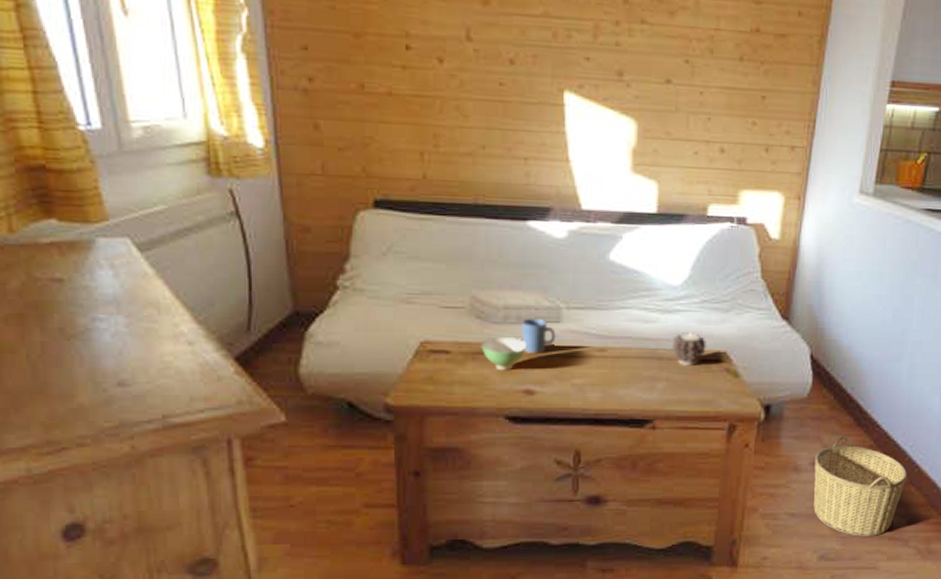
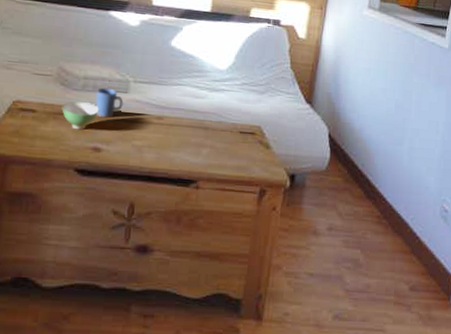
candle: present [671,331,707,365] -> none [216,108,245,136]
basket: present [813,436,908,536] -> none [330,206,410,300]

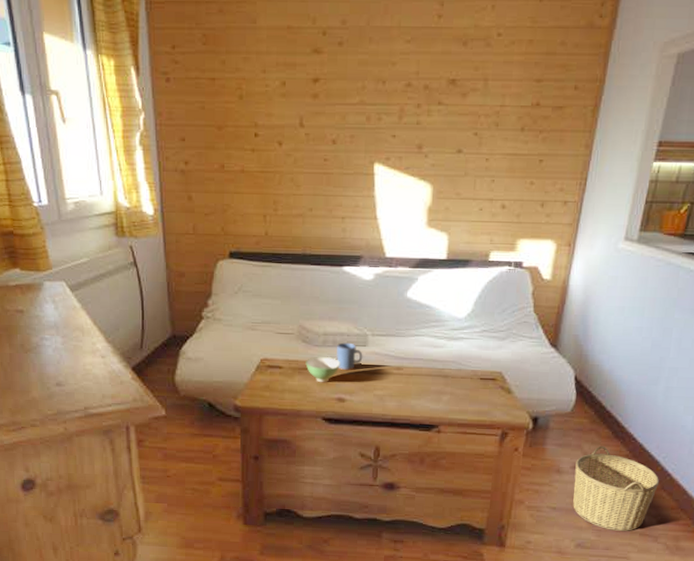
basket: none [330,206,410,300] -> present [573,445,660,531]

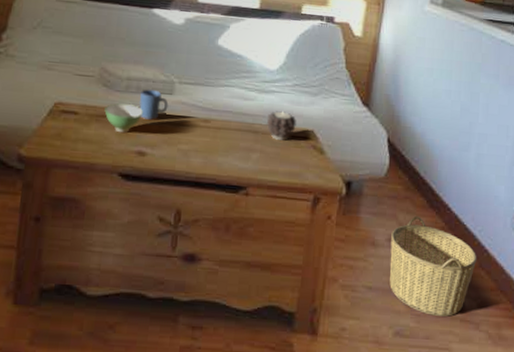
candle: none [455,355,485,383] -> present [266,110,297,141]

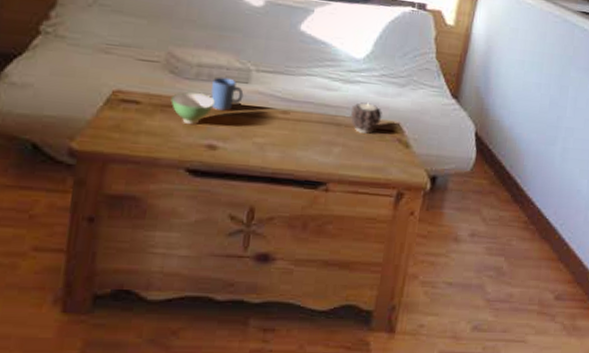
basket: present [389,215,477,317] -> none [470,210,557,310]

